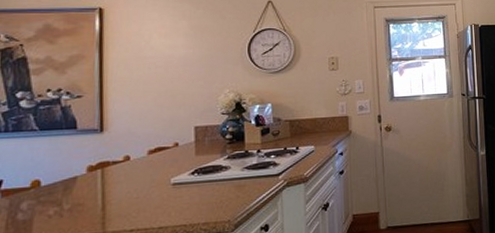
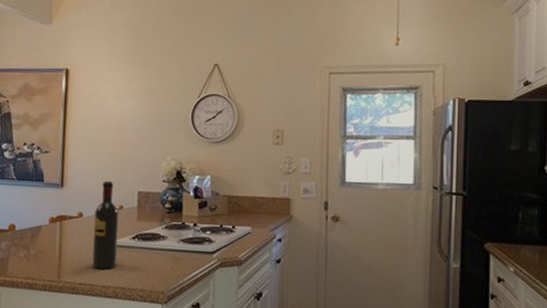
wine bottle: none [144,119,175,211] -> present [92,180,119,269]

